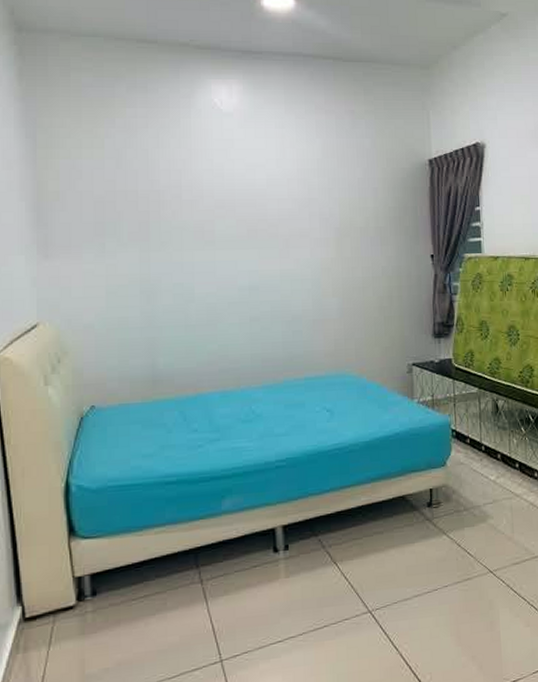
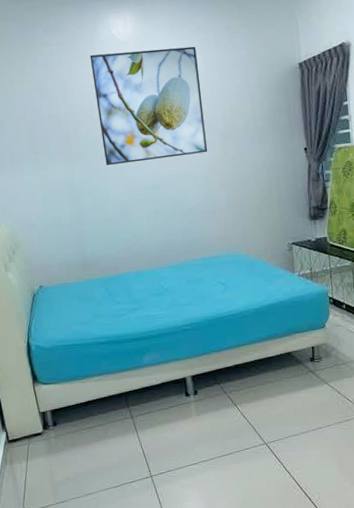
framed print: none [183,124,320,259] -> present [90,46,208,166]

